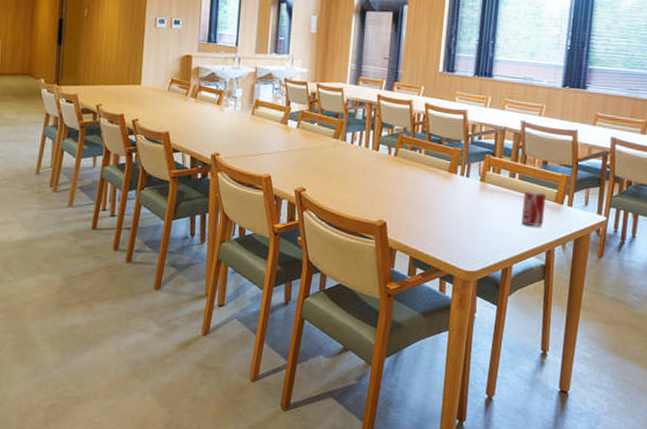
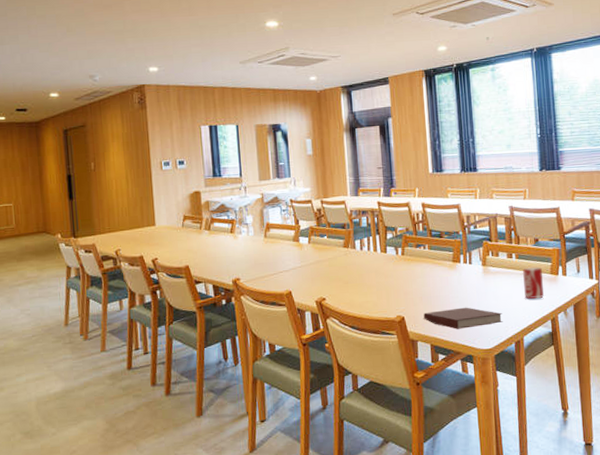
notebook: none [407,221,494,246] -> present [424,307,503,329]

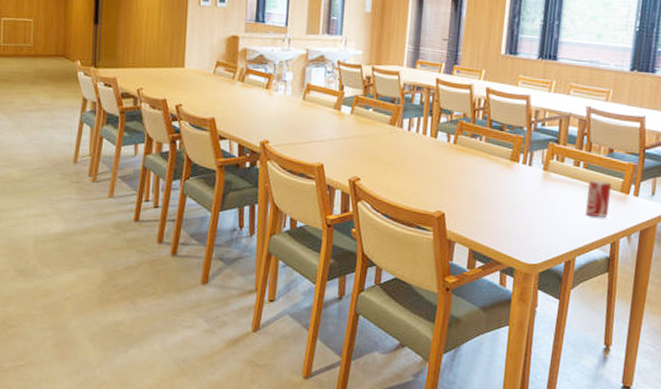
notebook: present [424,307,503,329] -> none [466,212,557,238]

